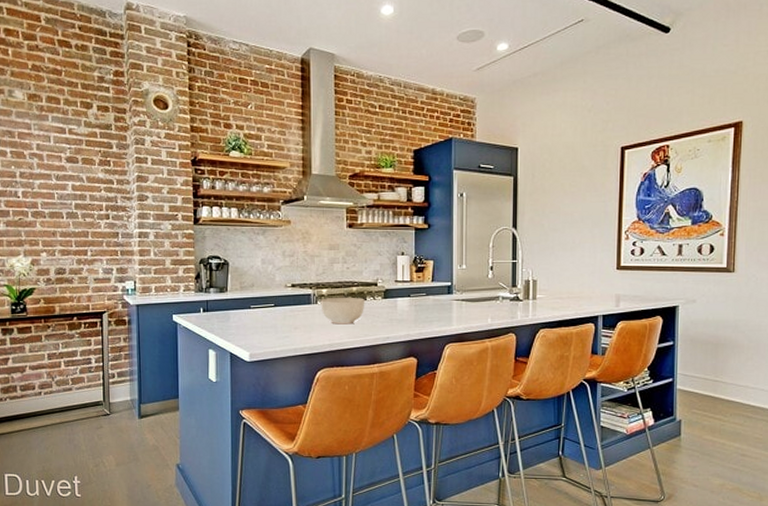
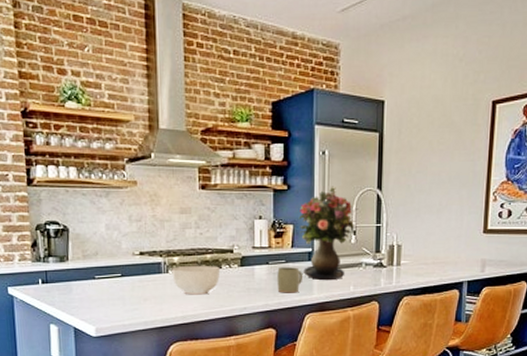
mug: none [418,300,443,324] -> present [277,267,303,293]
bouquet: none [438,225,491,312] -> present [298,186,354,280]

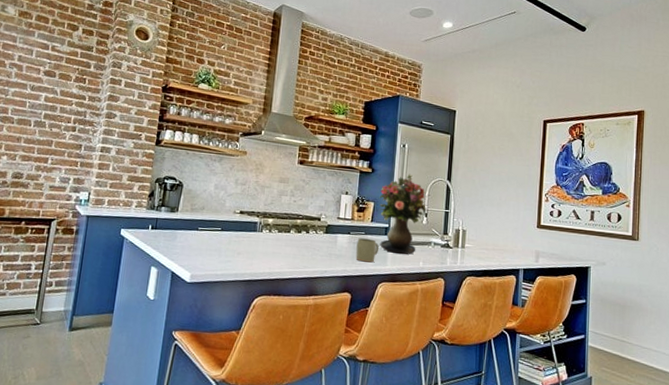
bowl: present [172,265,221,295] -> none [265,227,308,255]

